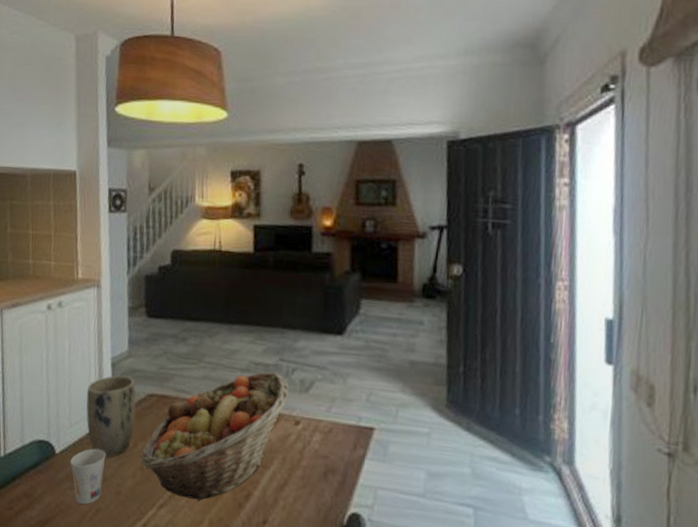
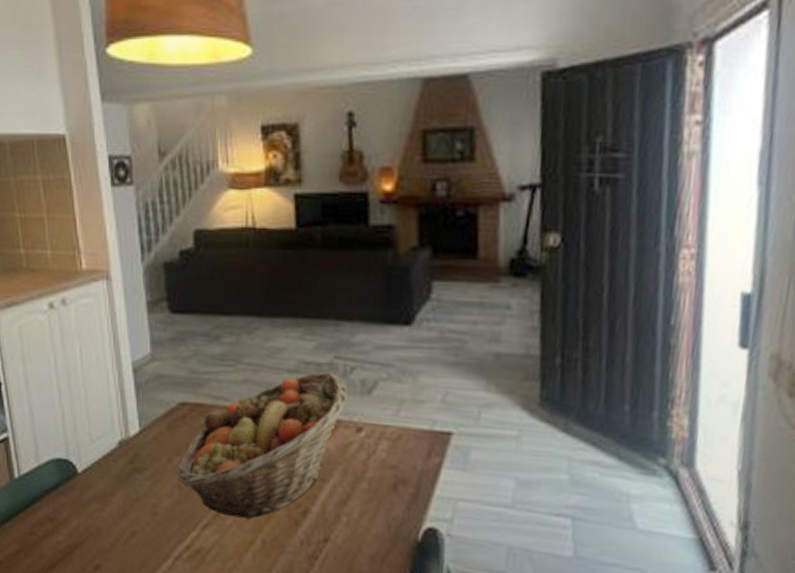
cup: present [70,448,106,505] -> none [95,466,137,527]
plant pot: present [86,375,136,458] -> none [106,382,166,476]

